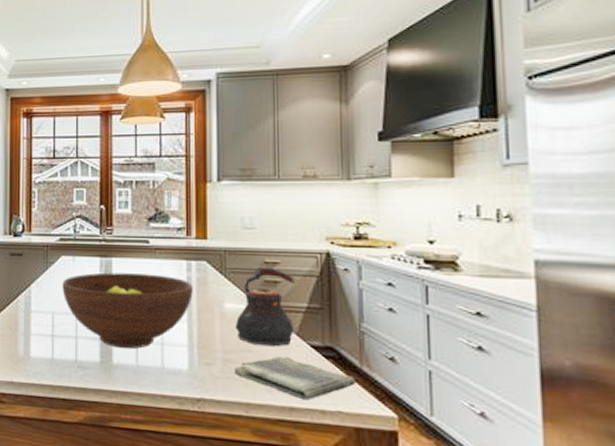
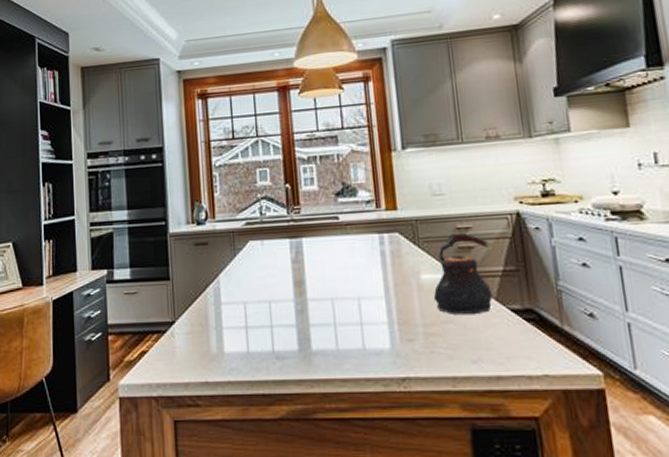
fruit bowl: present [62,272,193,349] -> none [252,251,388,334]
dish towel: present [234,356,355,401] -> none [436,324,558,367]

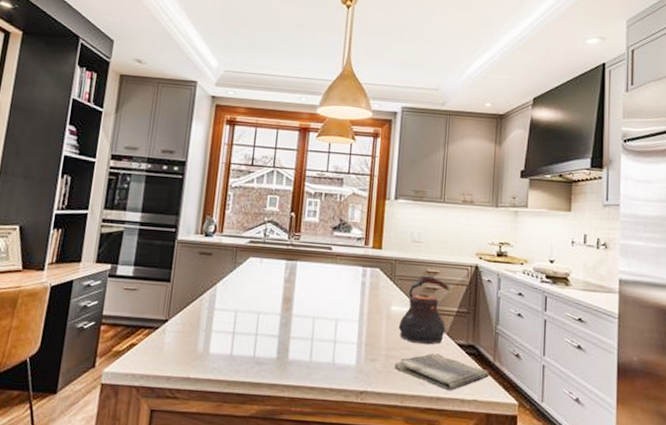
dish towel: none [436,324,558,367] -> present [394,353,489,391]

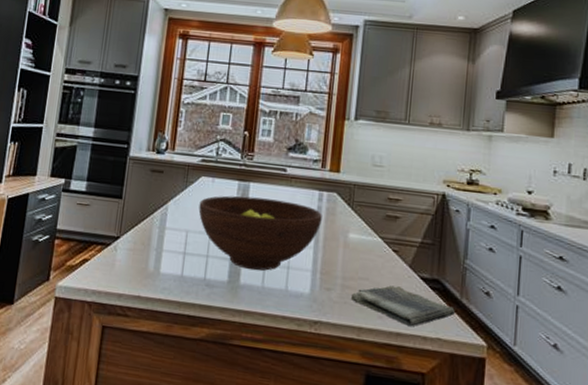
fruit bowl: none [247,274,366,346] -> present [198,195,322,271]
teapot: present [398,275,453,345] -> none [356,201,417,277]

